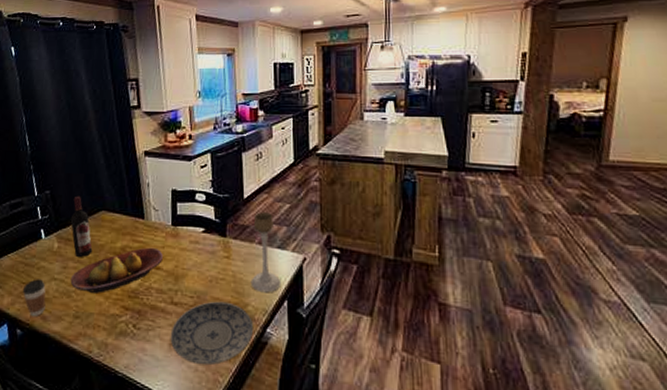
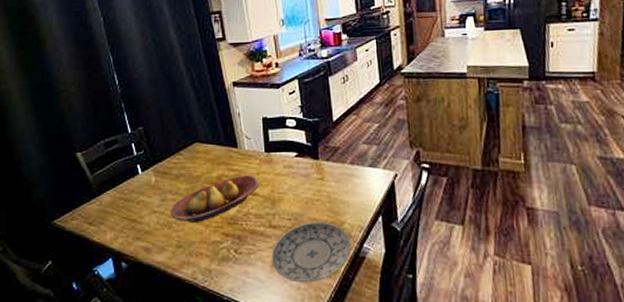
coffee cup: present [22,279,46,316] -> none [124,213,148,249]
wine bottle: present [70,195,93,258] -> none [165,130,189,190]
candle holder: present [250,212,282,293] -> none [345,133,375,210]

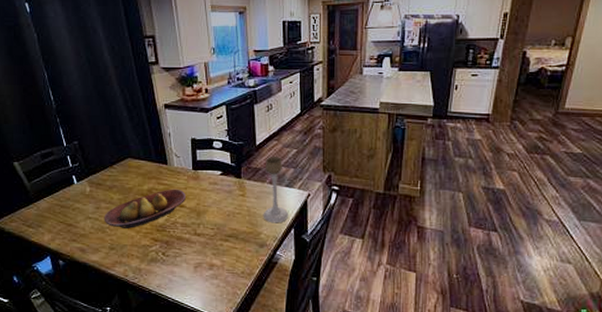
plate: present [271,221,352,283] -> none [195,231,266,282]
candle holder: none [345,133,375,210] -> present [263,157,289,224]

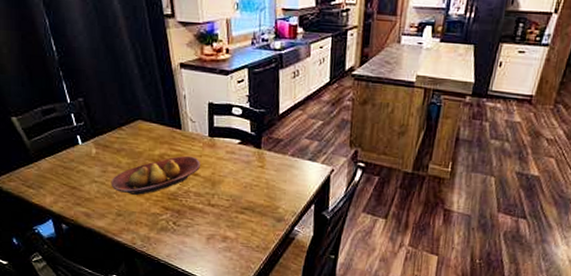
candle holder: present [263,157,289,224] -> none [282,127,310,198]

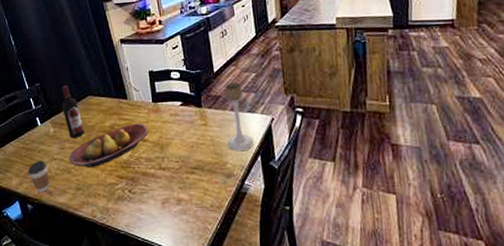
coffee cup: none [63,181,88,214] -> present [27,160,50,192]
wine bottle: none [106,104,131,164] -> present [61,85,85,139]
candle holder: none [282,127,310,198] -> present [225,82,254,152]

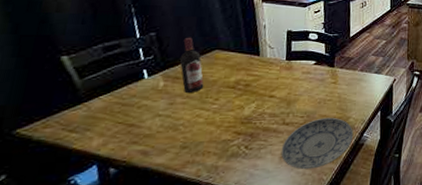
coffee cup: present [27,160,50,192] -> none [117,117,148,153]
fruit bowl: present [68,123,148,167] -> none [177,79,277,124]
plate: none [162,162,234,217] -> present [281,117,354,170]
candle holder: present [225,82,254,152] -> none [352,47,377,107]

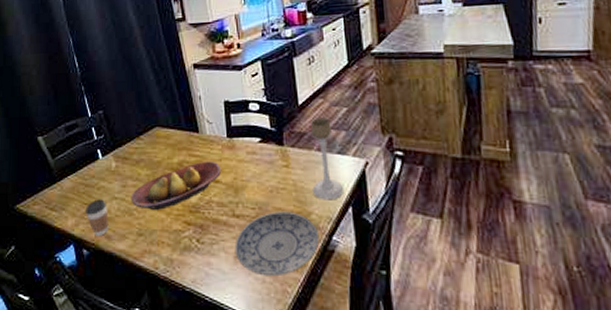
coffee cup: none [117,117,148,153] -> present [85,199,109,236]
fruit bowl: none [177,79,277,124] -> present [131,161,221,210]
wine bottle: present [179,37,204,94] -> none [125,113,150,176]
candle holder: none [352,47,377,107] -> present [311,117,345,200]

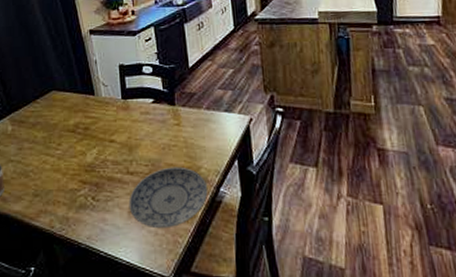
fruit bowl: present [131,161,221,210] -> none [27,121,116,171]
candle holder: present [311,117,345,200] -> none [200,78,231,155]

